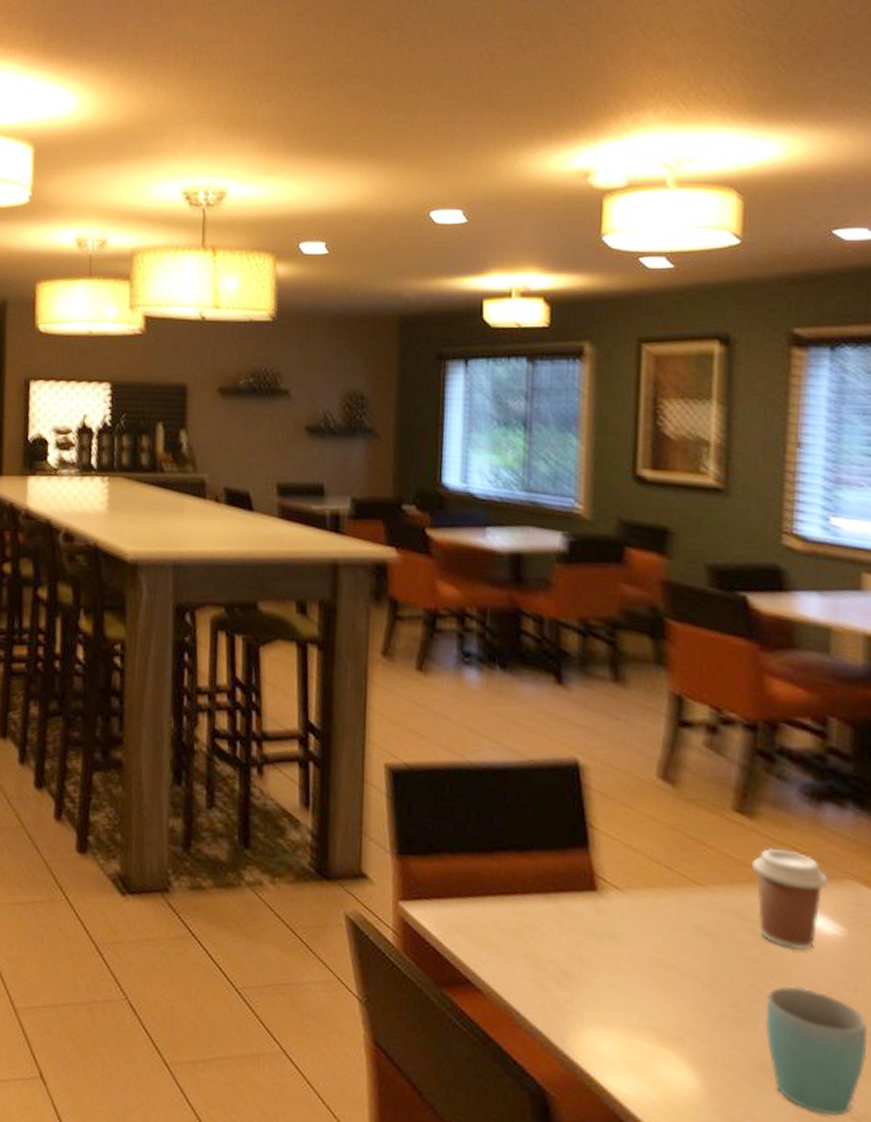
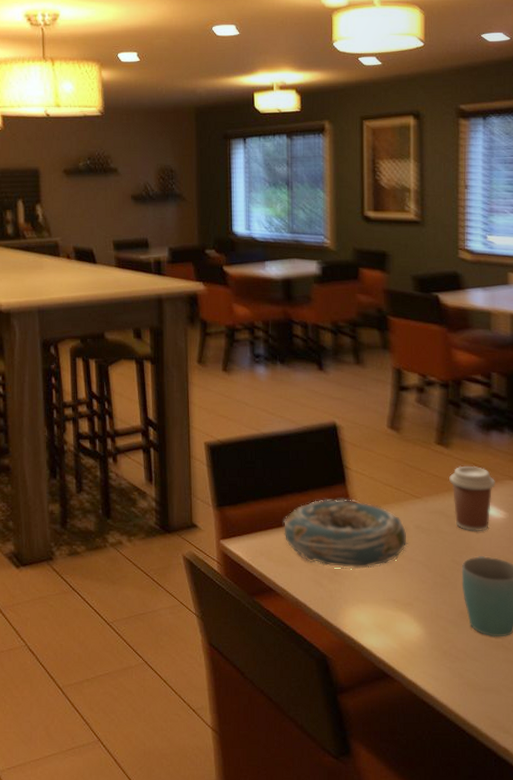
decorative bowl: none [492,866,682,977] -> present [284,499,408,569]

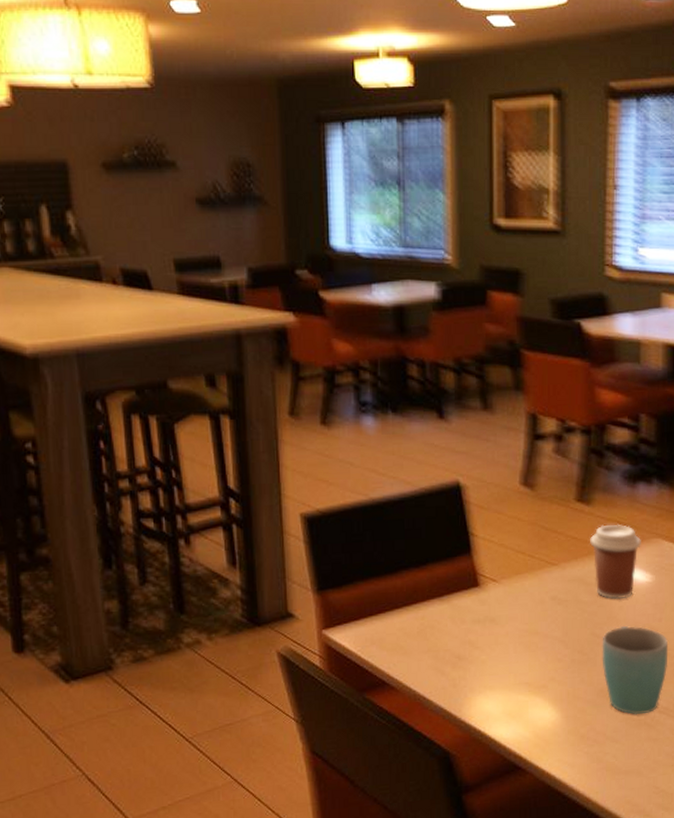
decorative bowl: present [284,499,408,569] -> none [398,572,543,653]

